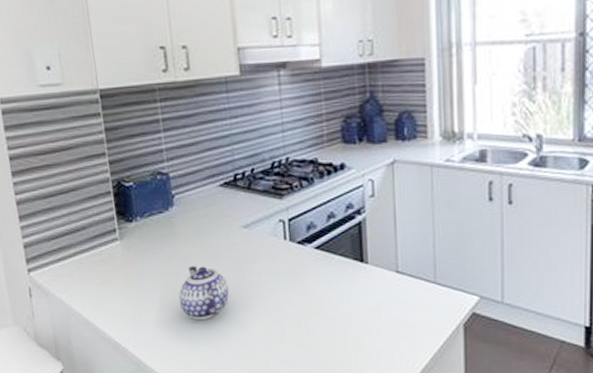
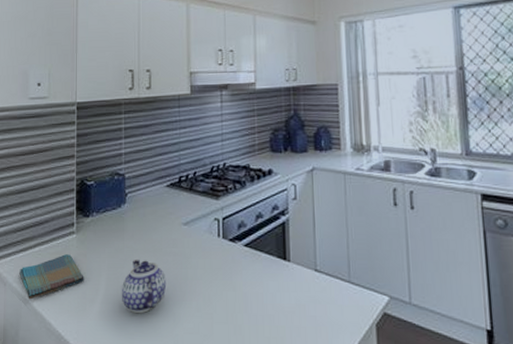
dish towel: none [61,262,136,310] -> present [19,254,84,300]

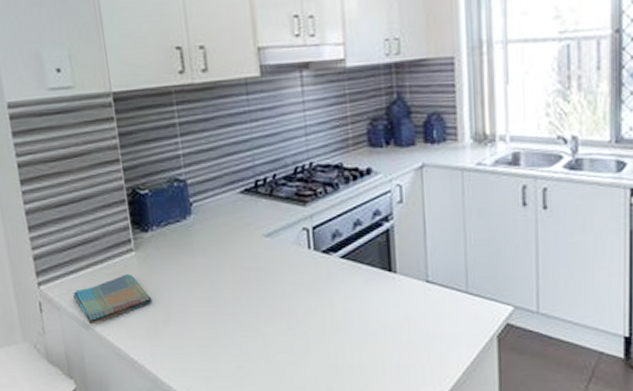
teapot: present [121,259,167,314] -> none [197,276,251,335]

